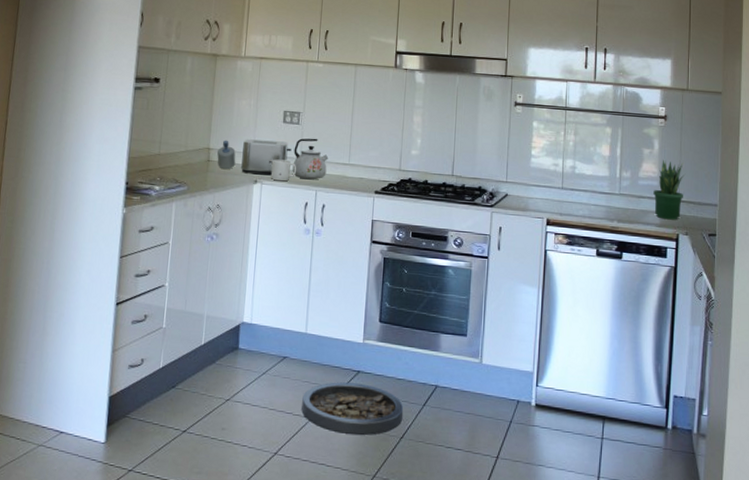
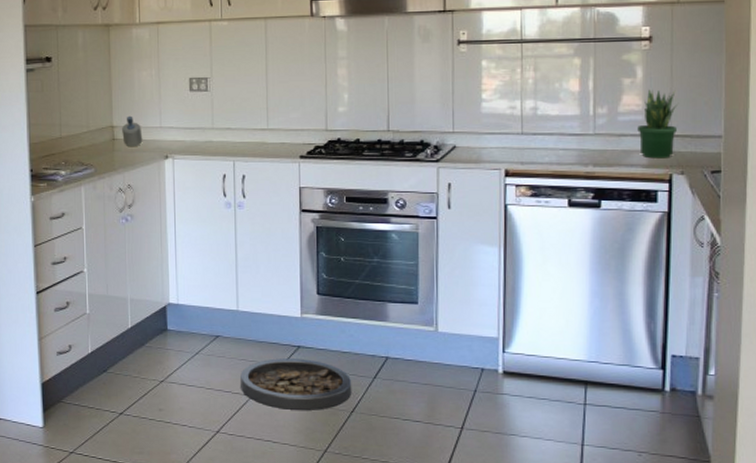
toaster: present [240,139,292,176] -> none [148,111,202,150]
mug: present [270,159,297,182] -> none [181,131,210,154]
kettle: present [292,138,329,180] -> none [205,104,244,150]

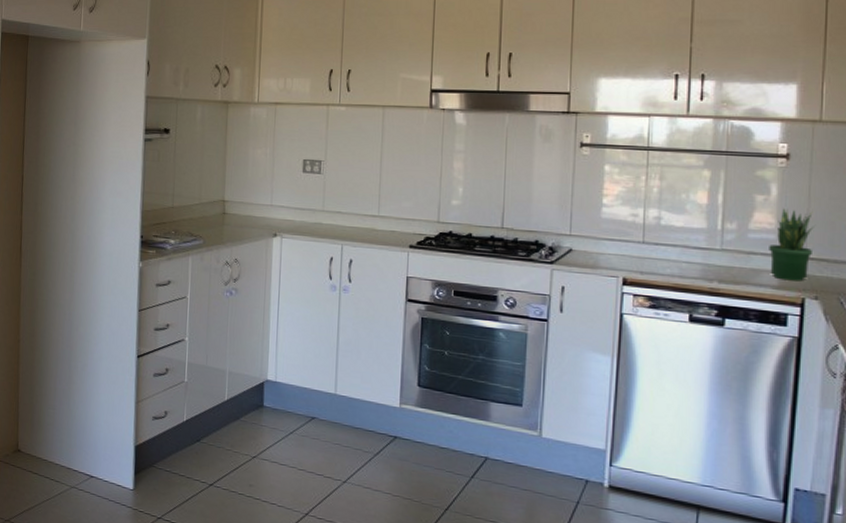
soap dispenser: present [122,115,143,147] -> none [233,191,253,223]
pet bowl: present [240,358,351,410] -> none [333,446,447,504]

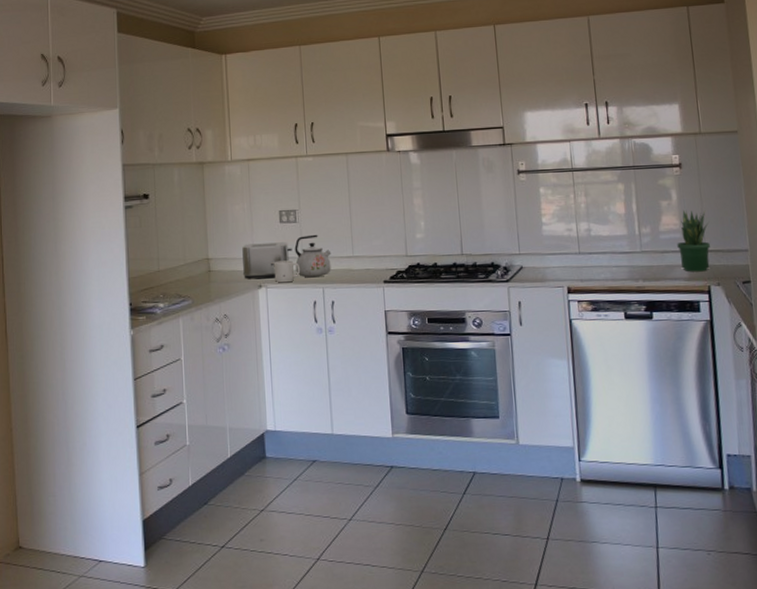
toaster: none [258,190,313,229] -> present [242,242,292,280]
mug: none [291,211,320,235] -> present [273,260,301,283]
kettle: none [315,188,355,234] -> present [294,234,332,278]

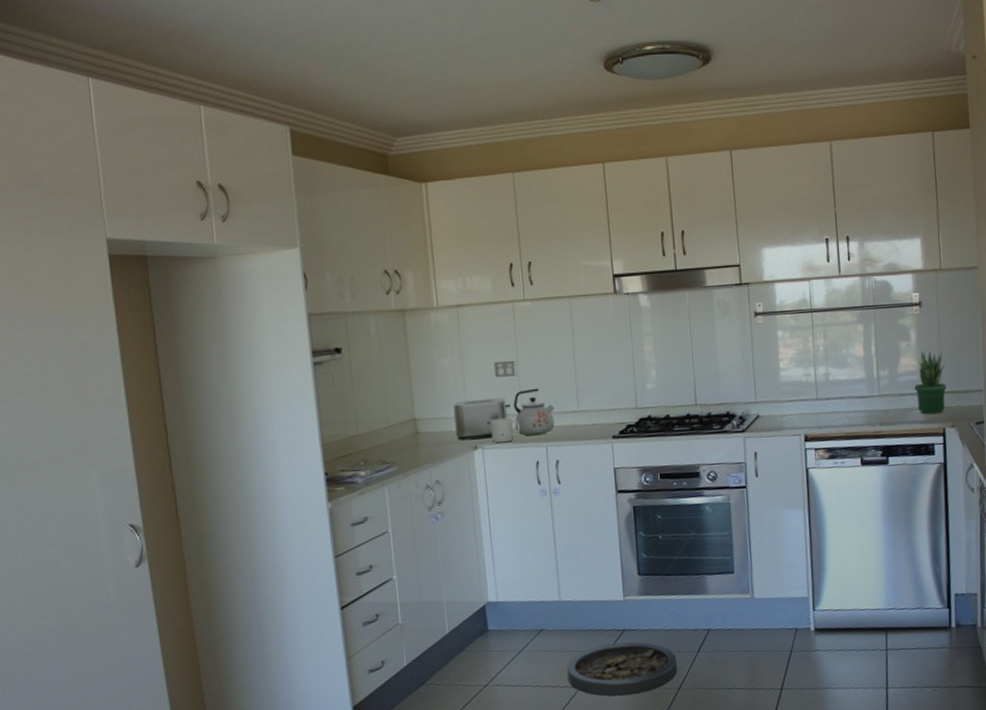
pet bowl: none [338,479,443,532] -> present [567,642,677,696]

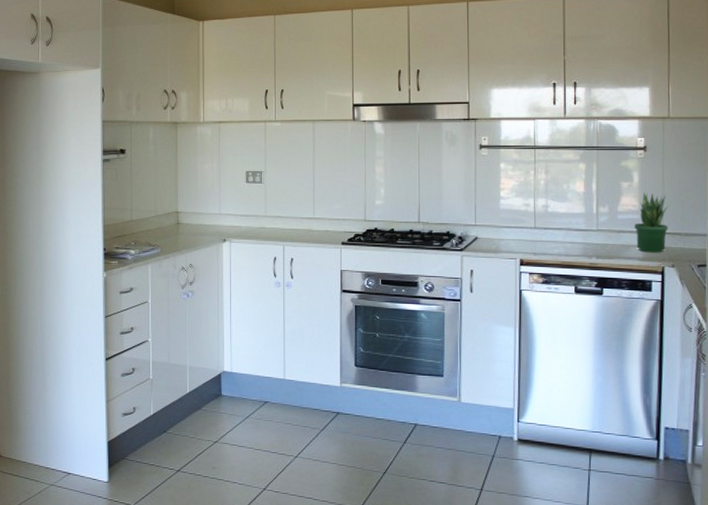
toaster: present [454,397,511,441] -> none [208,201,256,234]
mug: present [490,417,521,443] -> none [238,218,263,239]
kettle: present [513,388,555,436] -> none [259,195,293,235]
pet bowl: present [567,642,677,696] -> none [286,423,384,471]

